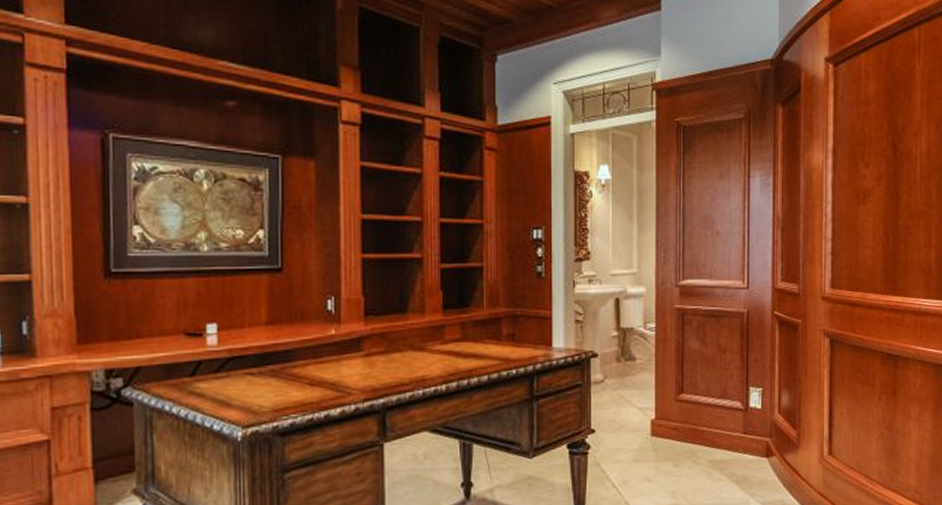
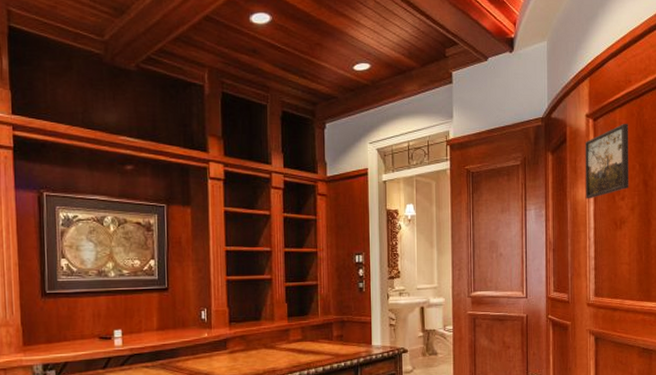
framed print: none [822,70,877,165] -> present [585,123,629,199]

